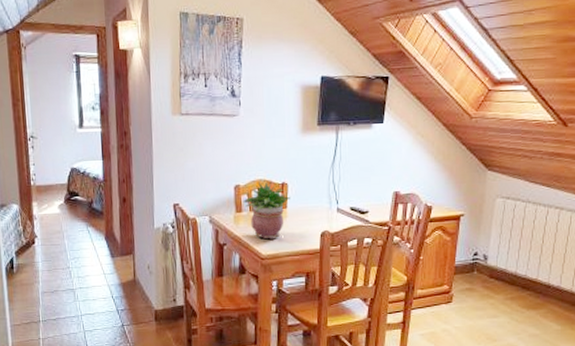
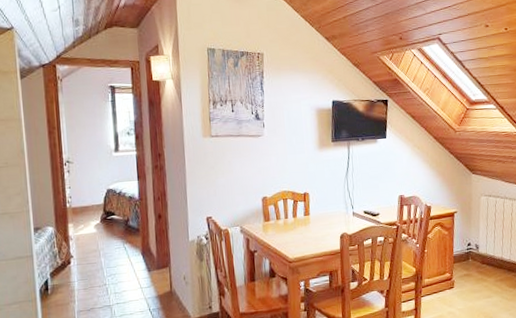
potted plant: present [243,181,291,240] -> none [270,192,313,244]

